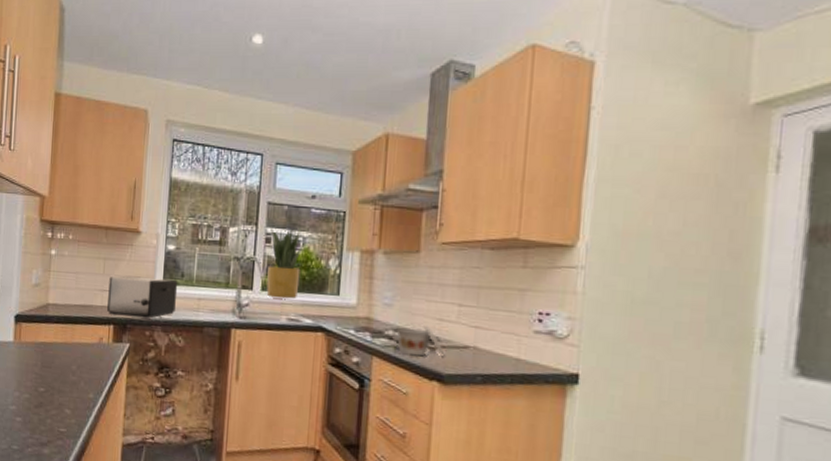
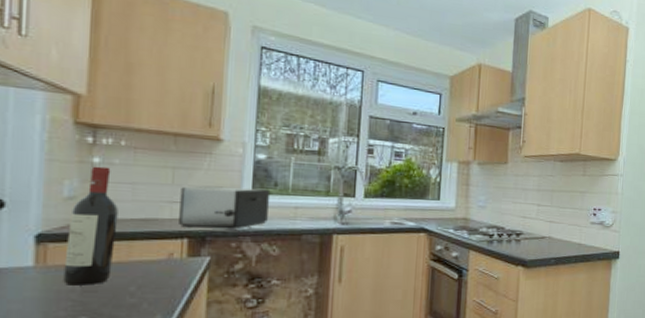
wine bottle: none [30,257,66,361] -> present [63,166,118,286]
planter: present [266,225,304,300] -> none [369,137,406,205]
cooking pot: present [392,325,445,357] -> none [486,222,528,248]

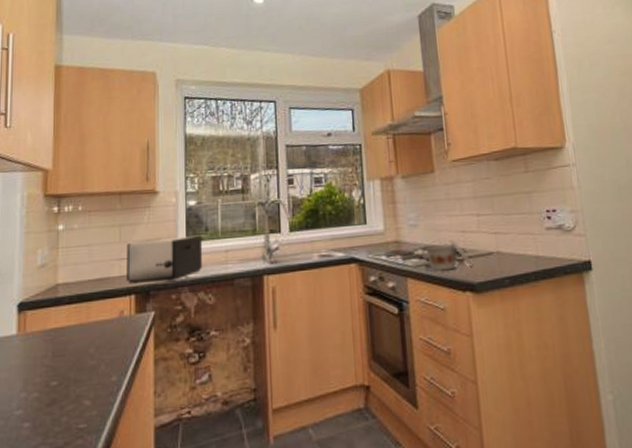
wine bottle: present [63,166,118,286] -> none [39,232,78,351]
cooking pot: none [486,222,528,248] -> present [422,239,473,272]

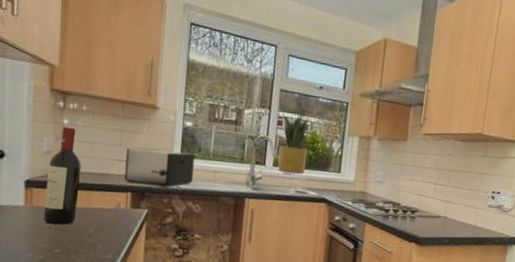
wine bottle: none [39,232,78,351] -> present [44,126,81,225]
planter: none [290,166,327,237] -> present [277,110,311,175]
cooking pot: present [422,239,473,272] -> none [382,199,422,224]

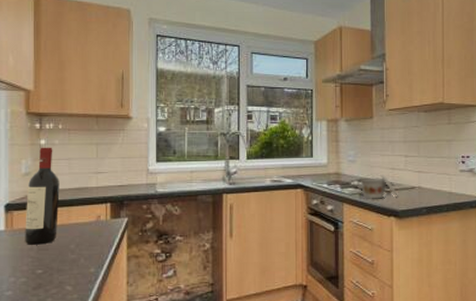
toaster: present [125,148,196,188] -> none [103,157,171,194]
planter: present [277,110,311,175] -> none [250,104,280,164]
cooking pot: none [382,199,422,224] -> present [357,174,398,200]

